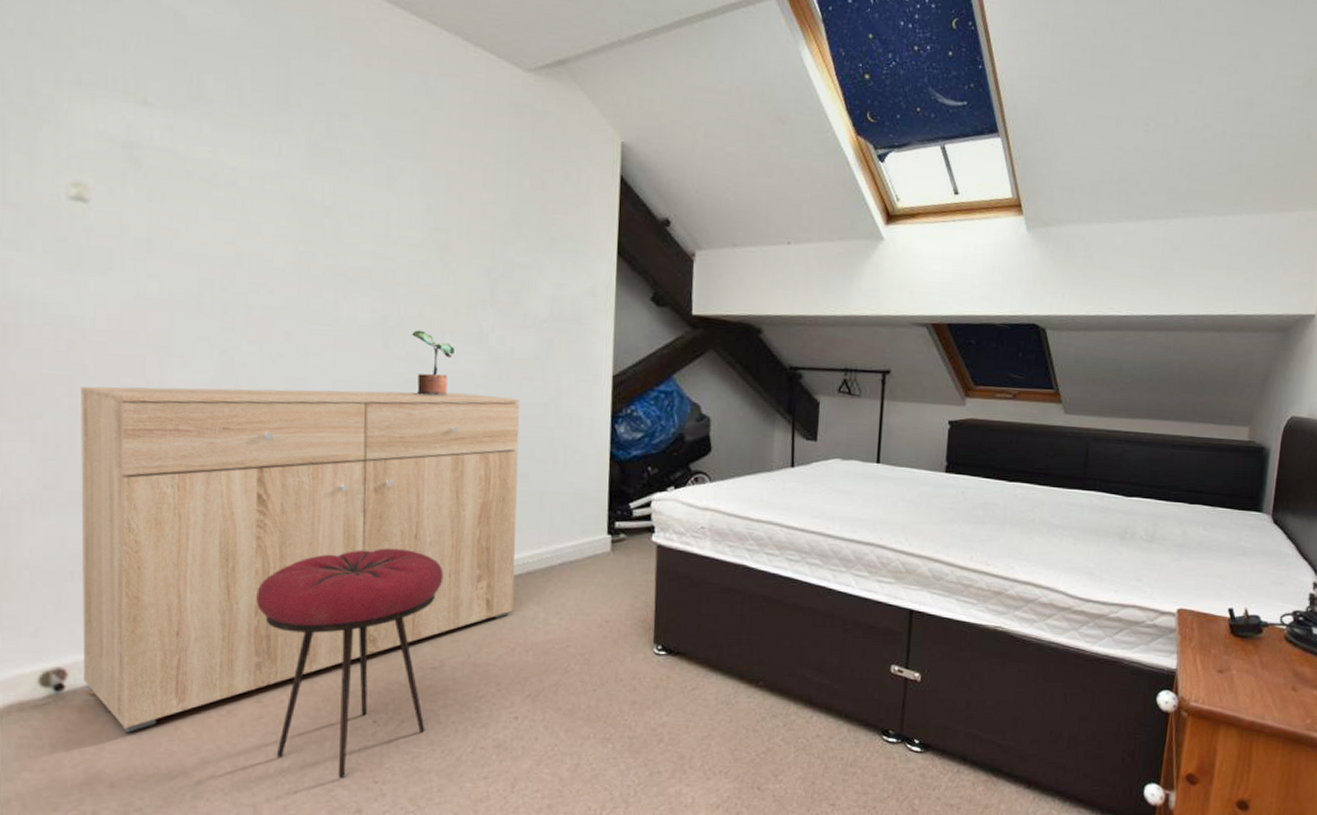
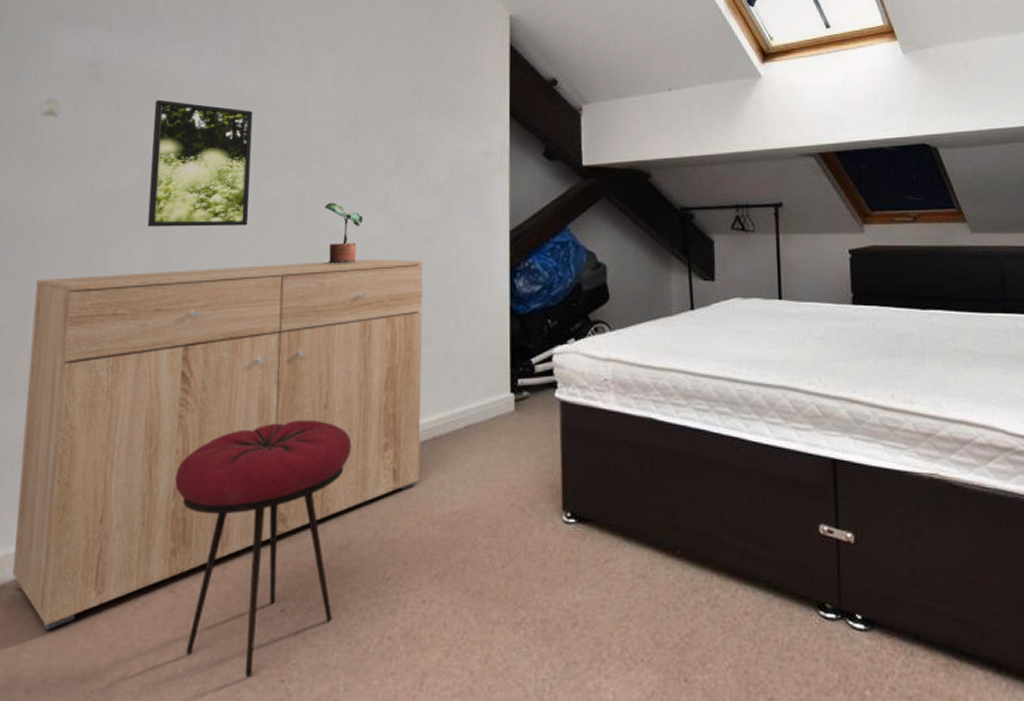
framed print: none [208,195,327,348] -> present [147,99,253,227]

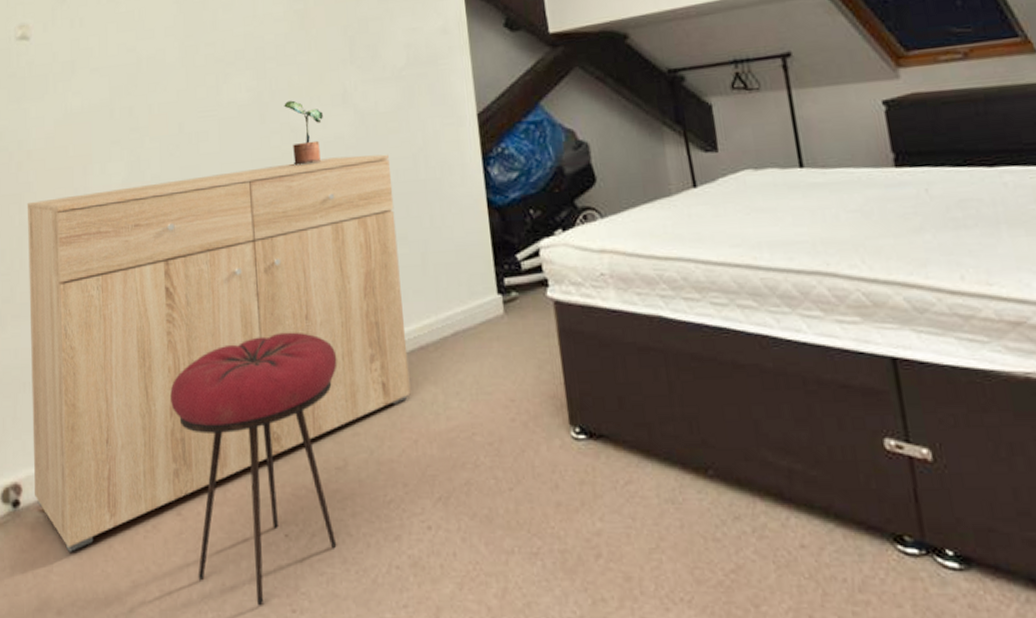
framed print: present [147,99,253,227] -> none [114,12,212,142]

